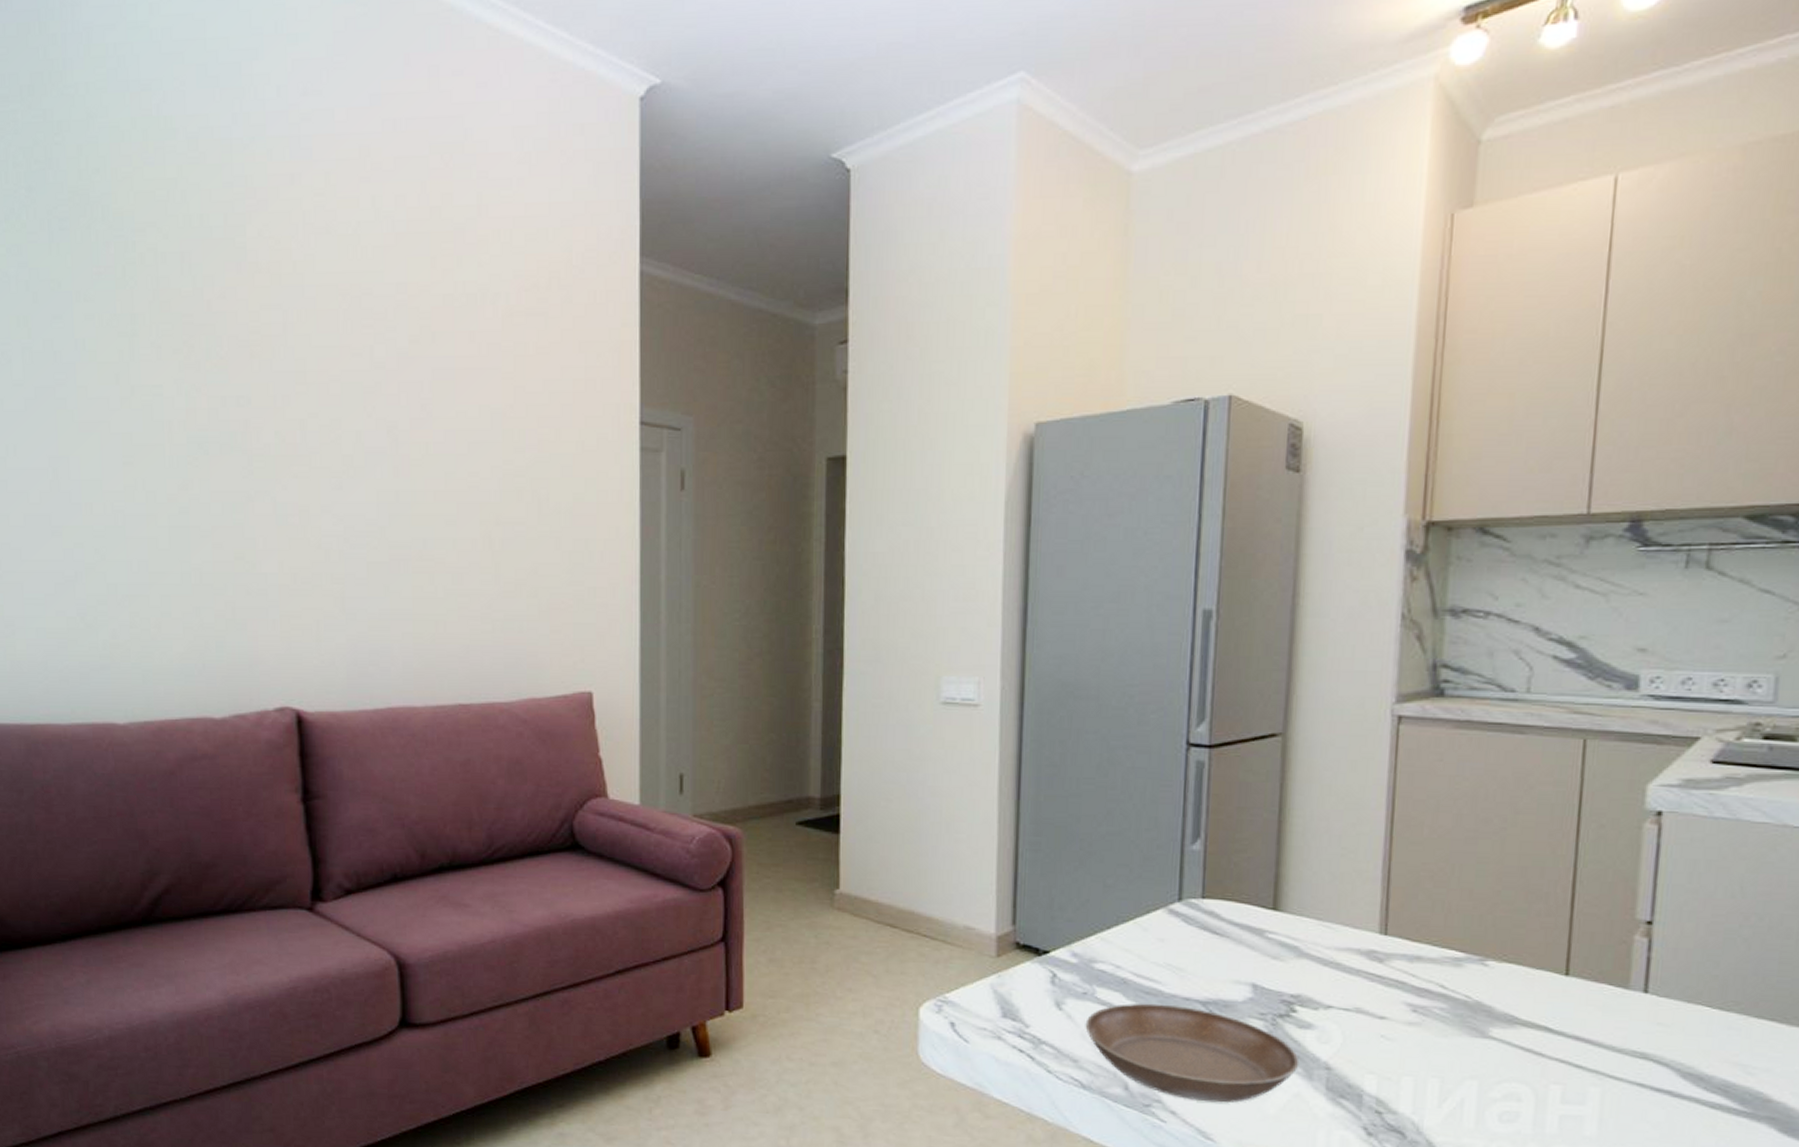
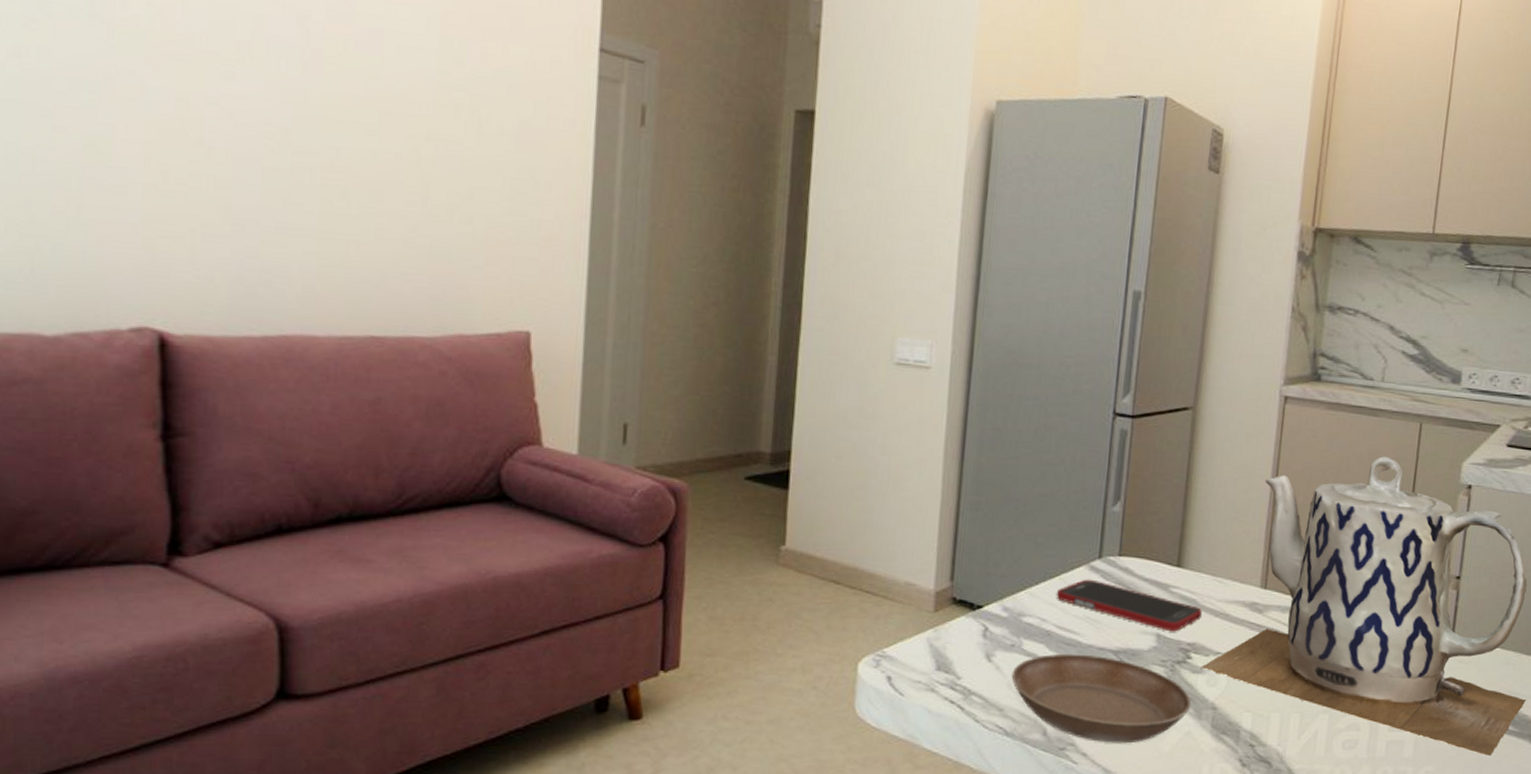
cell phone: none [1130,923,1307,982] -> present [1055,579,1202,632]
teapot: none [1309,780,1760,1140] -> present [1201,456,1528,756]

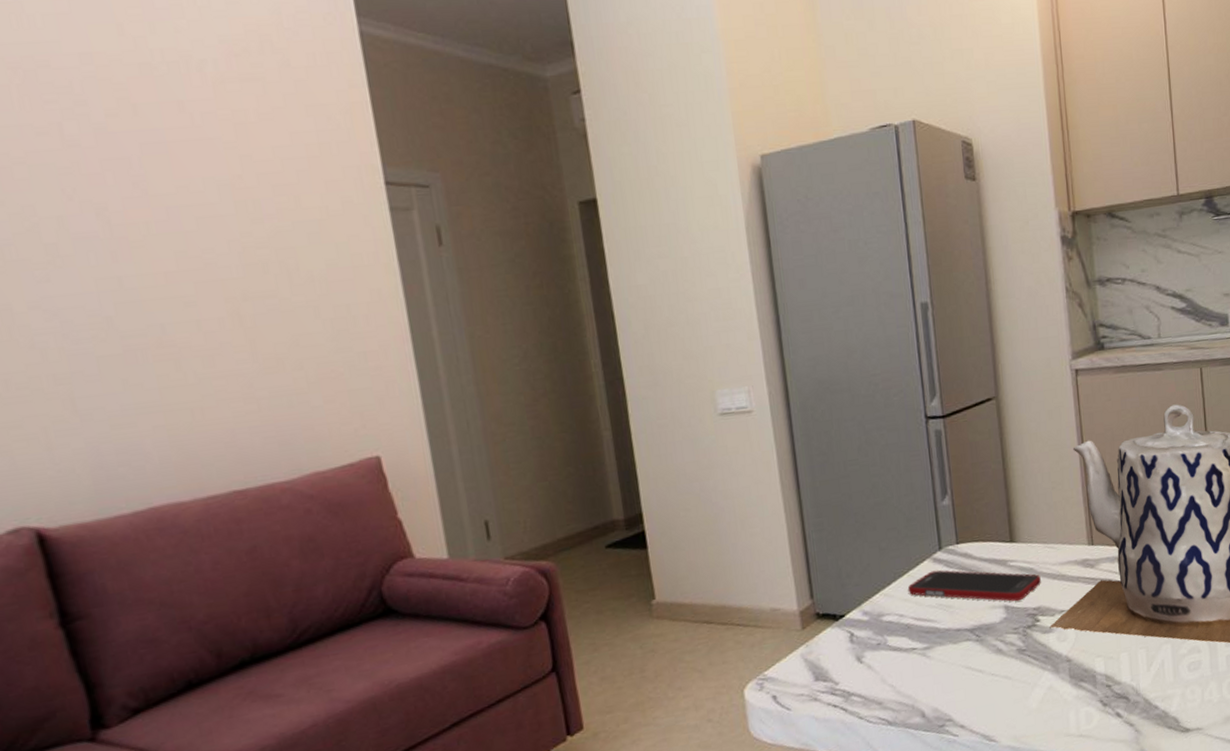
saucer: present [1011,653,1192,744] -> none [883,636,1048,713]

